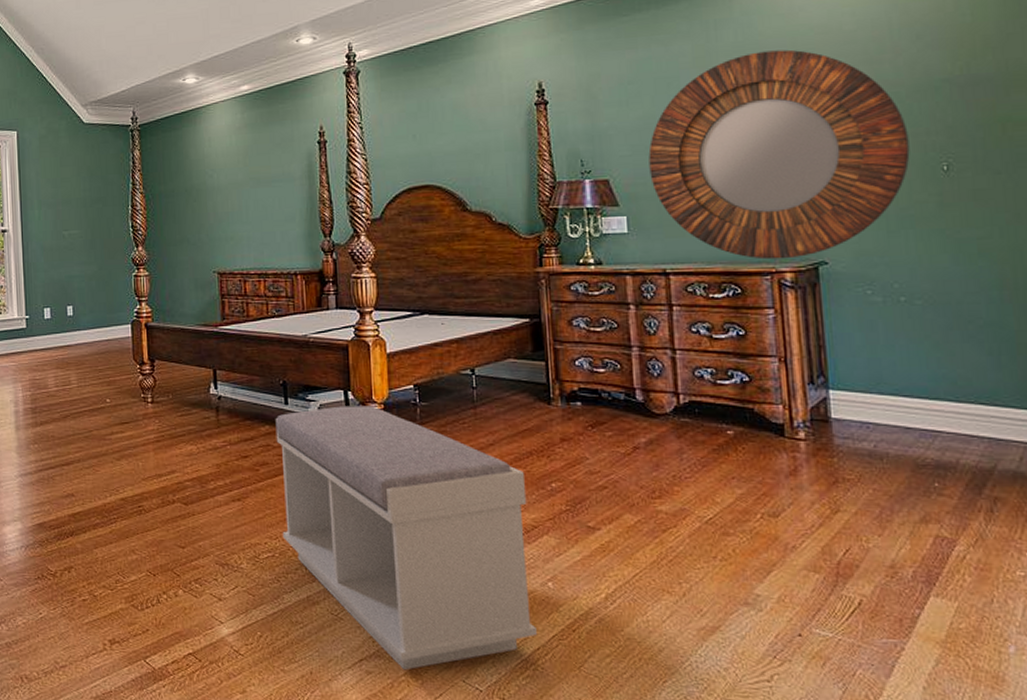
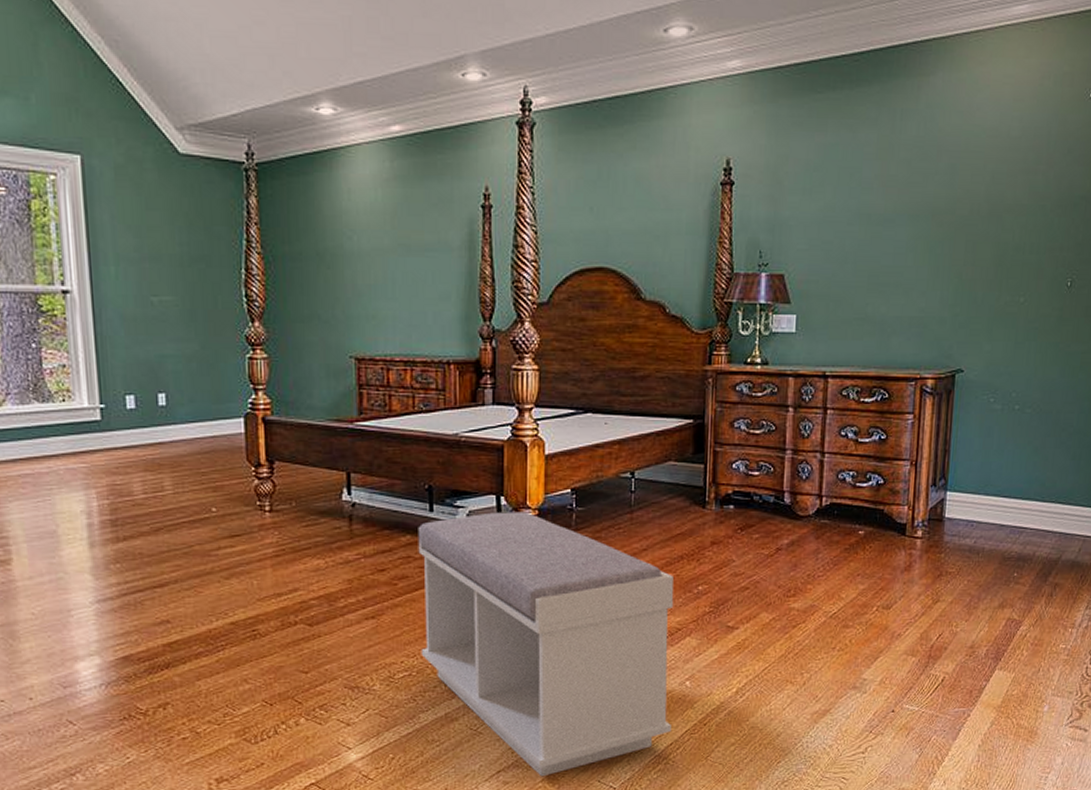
home mirror: present [648,49,910,260] -> none [822,149,1047,366]

